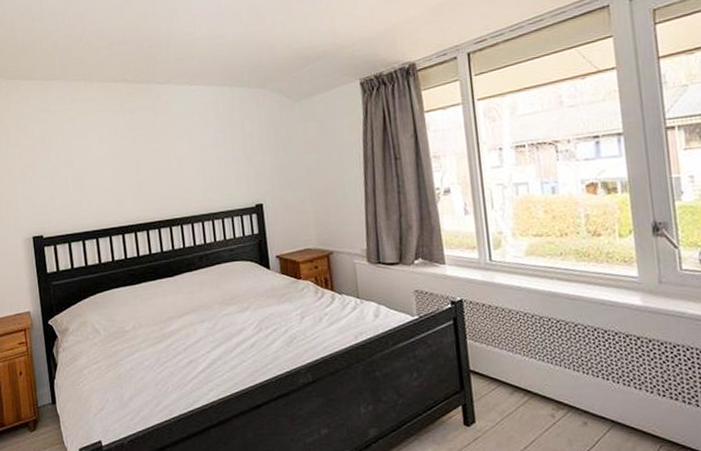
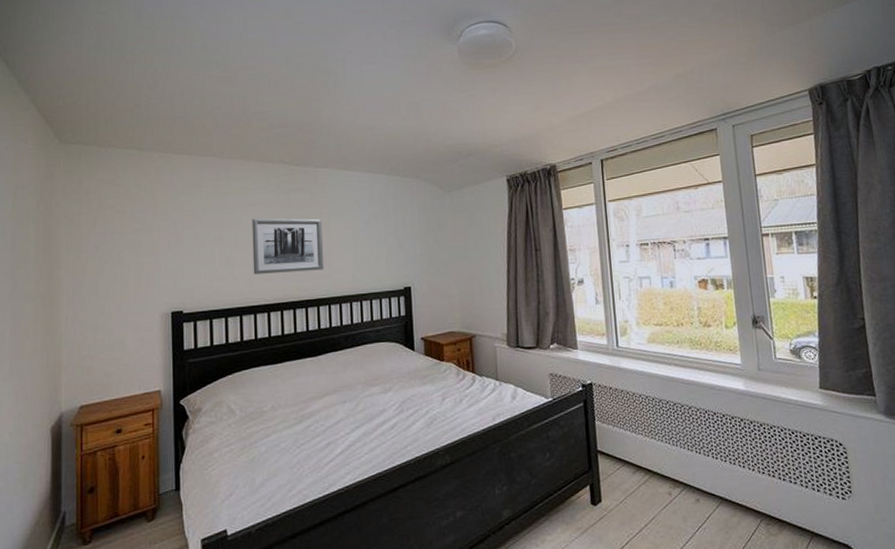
wall art: none [99,137,174,197] -> present [252,218,324,274]

